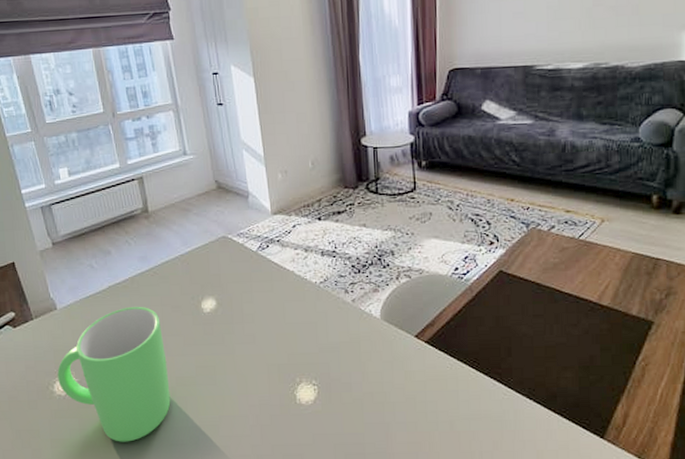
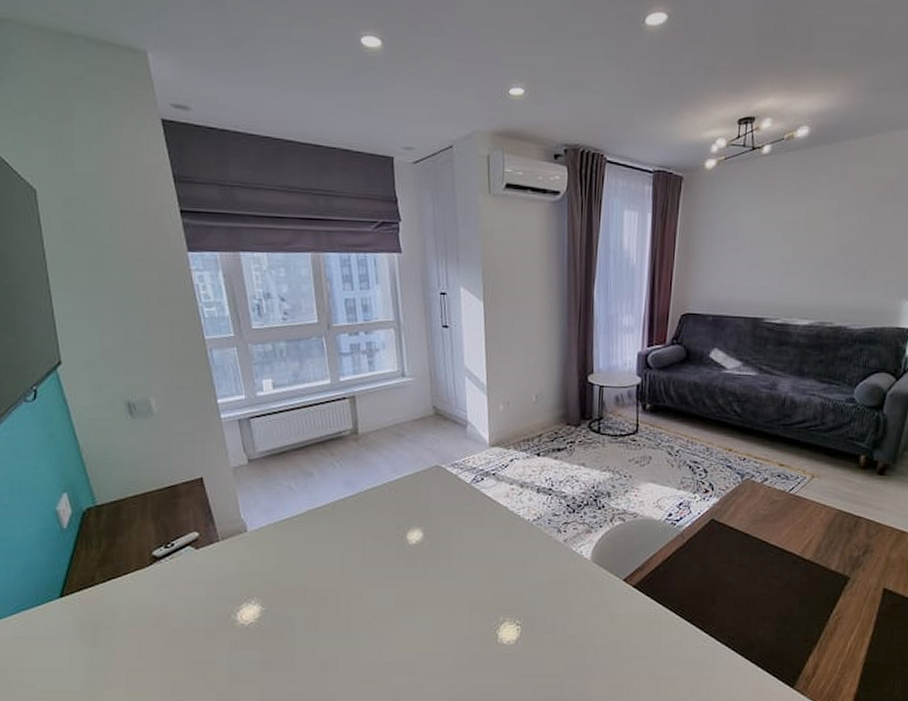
mug: present [57,306,171,442] -> none [242,533,365,677]

